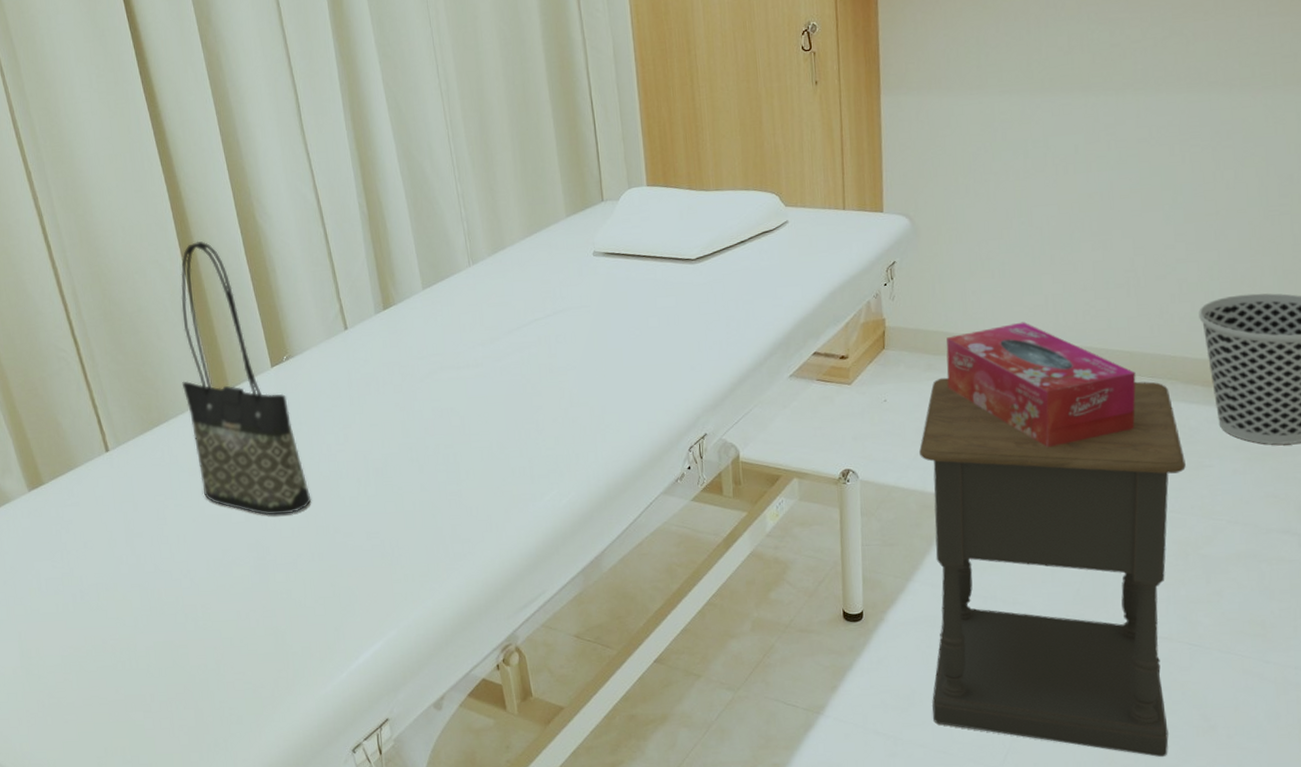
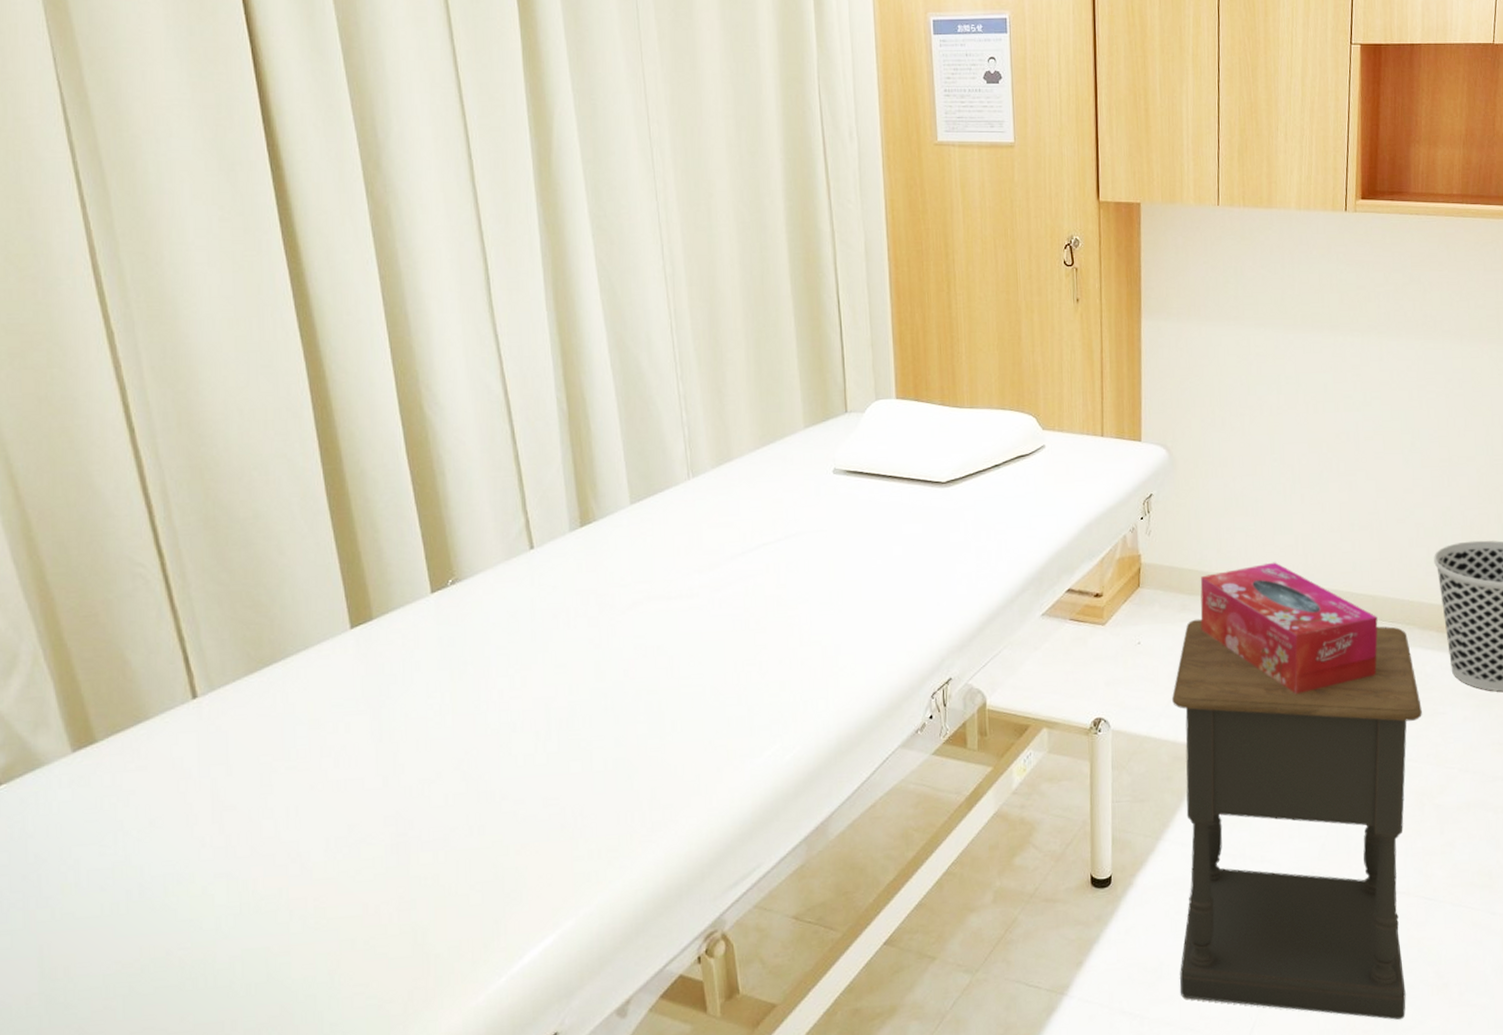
tote bag: present [180,241,312,516] -> none [307,432,474,780]

